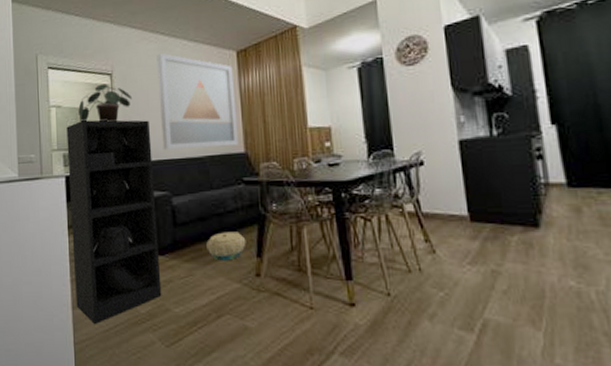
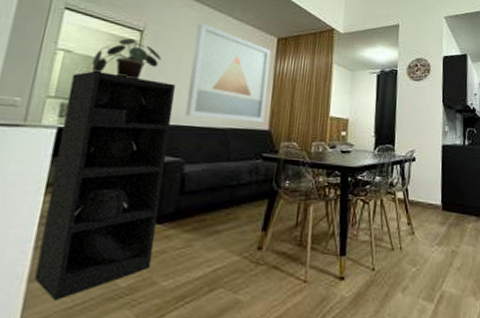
basket: present [206,231,246,261] -> none [211,204,254,233]

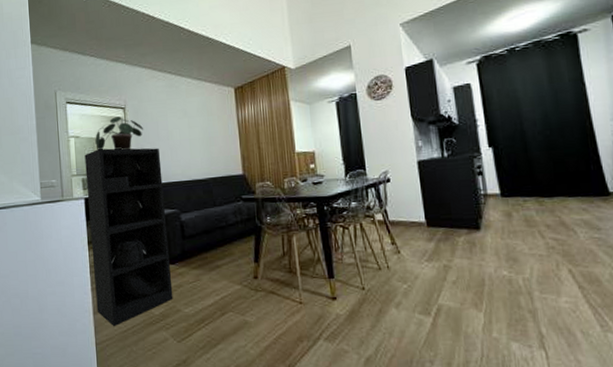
wall art: present [185,22,271,123] -> none [165,89,238,174]

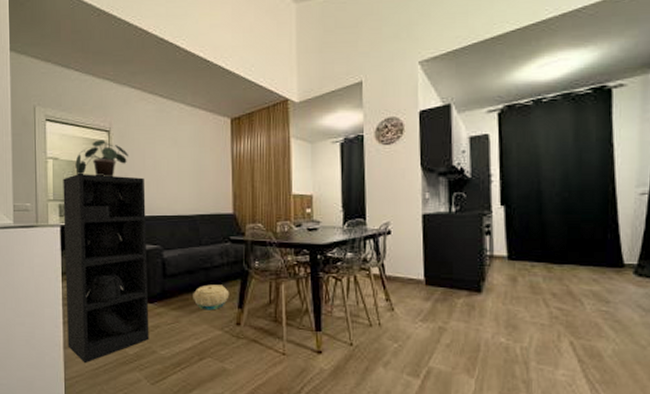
basket: none [211,241,245,267] -> present [193,284,229,310]

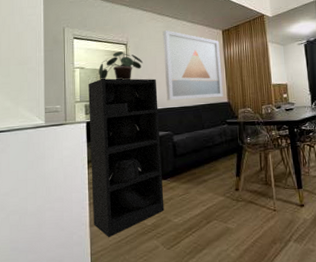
wall art: none [154,114,228,207] -> present [163,29,223,101]
basket: present [193,284,229,310] -> none [199,159,229,181]

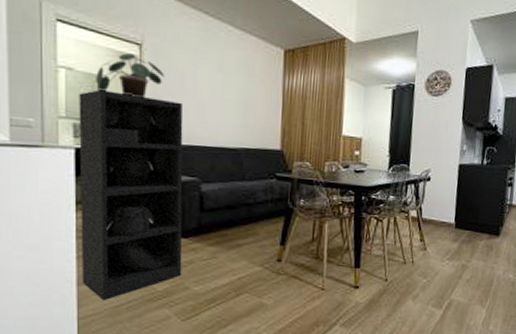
wall art: present [163,29,223,101] -> none [195,33,278,143]

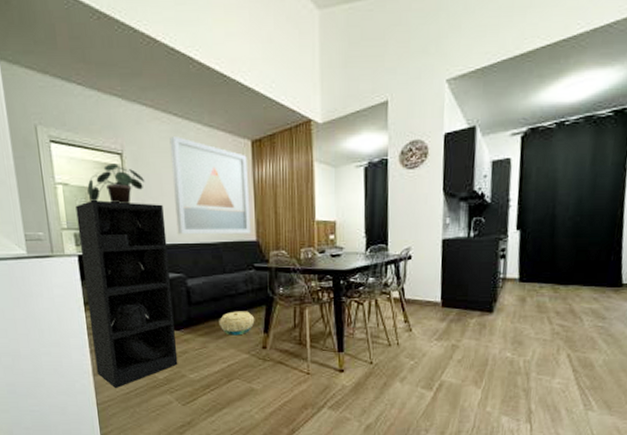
wall art: none [195,33,278,143] -> present [169,135,251,235]
basket: none [232,221,272,247] -> present [219,311,255,336]

